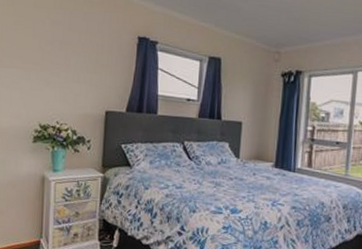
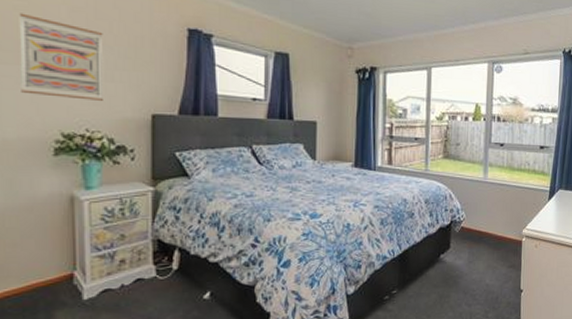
wall art: none [14,27,74,98] -> present [19,13,105,101]

